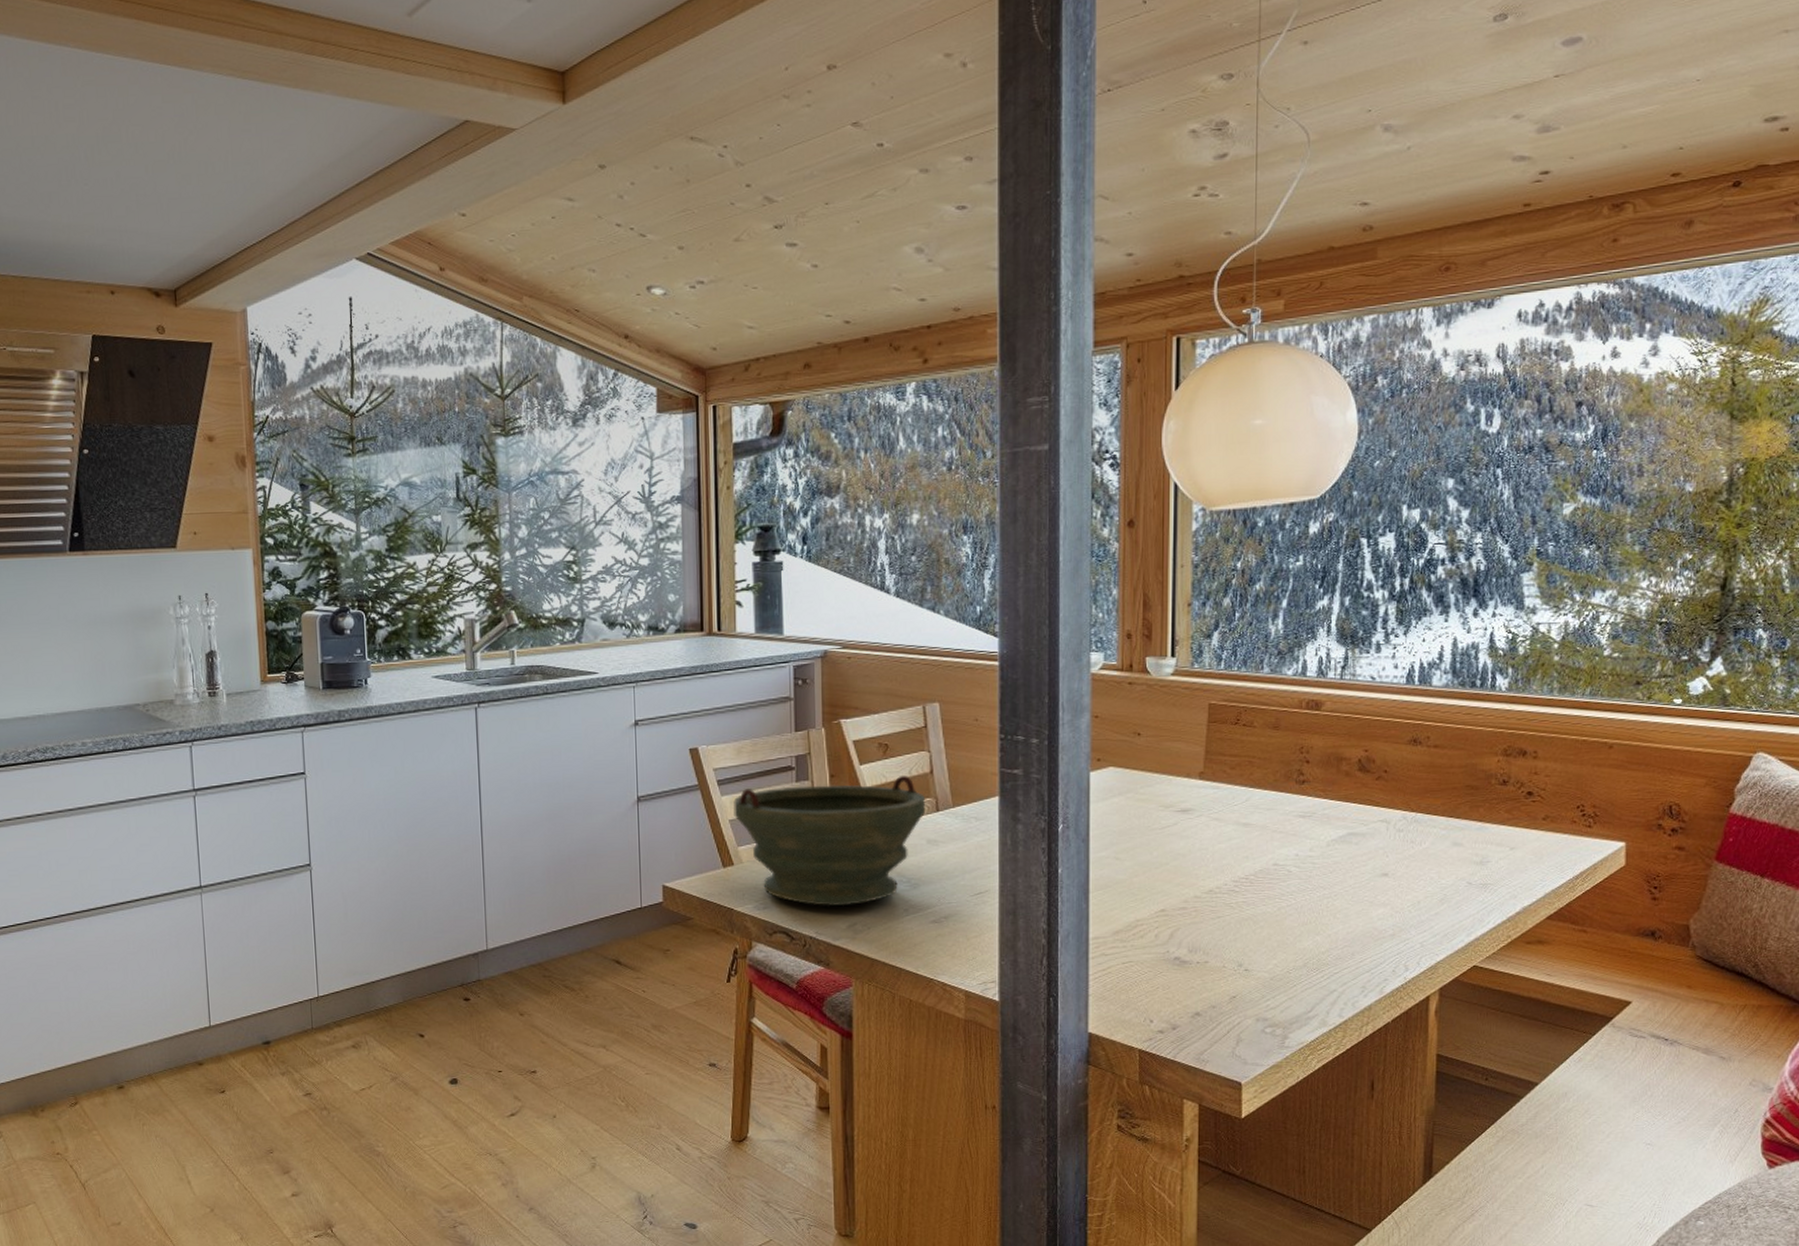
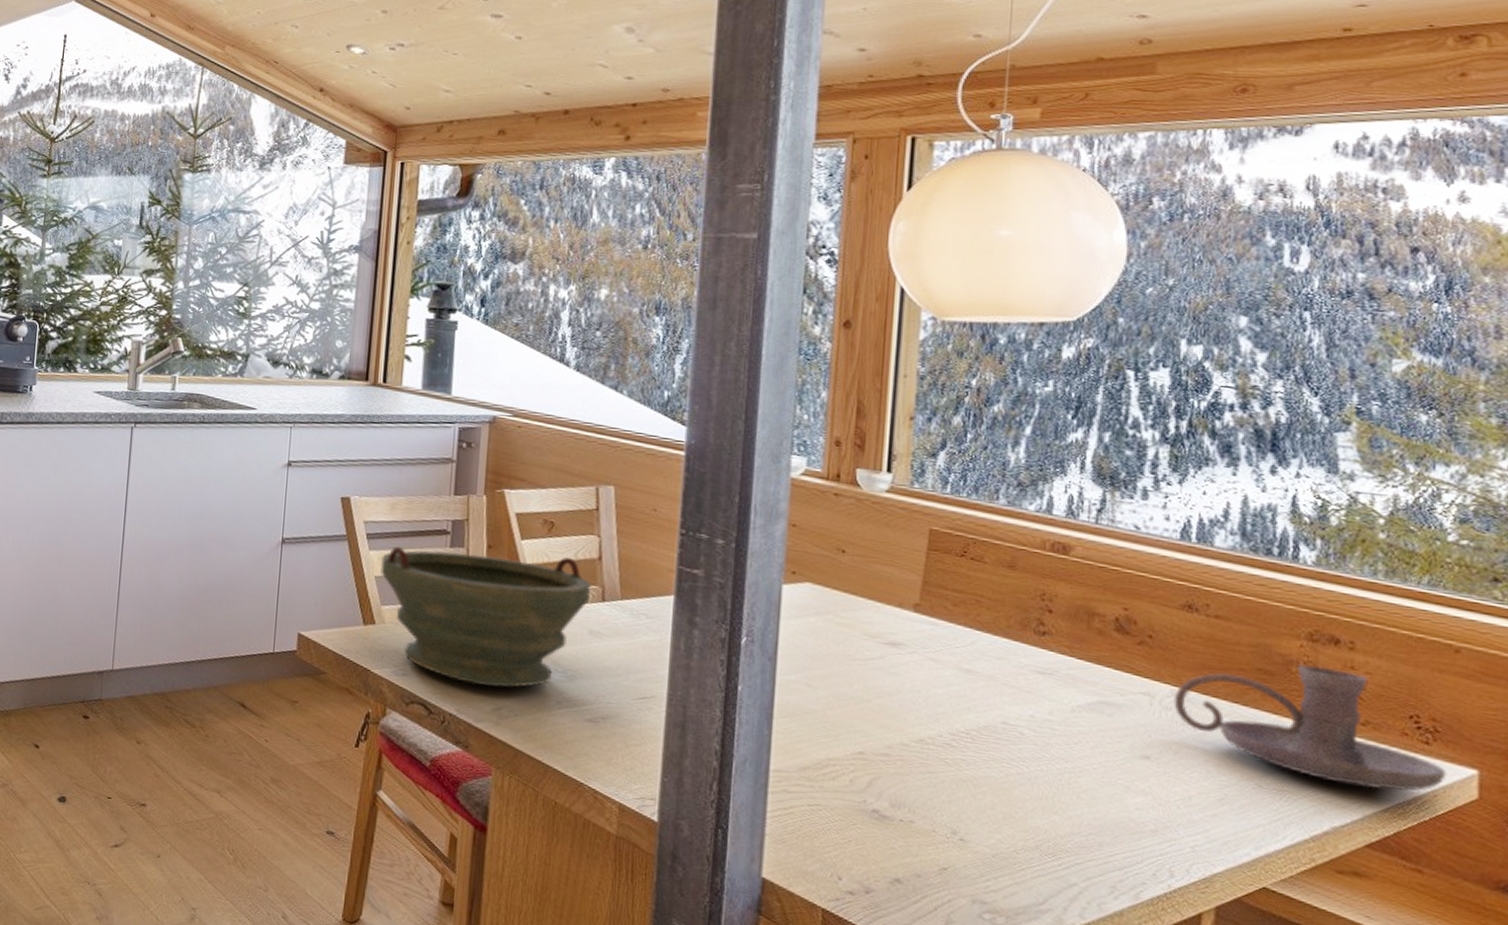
candle holder: none [1404,776,1604,871] -> present [1173,665,1447,791]

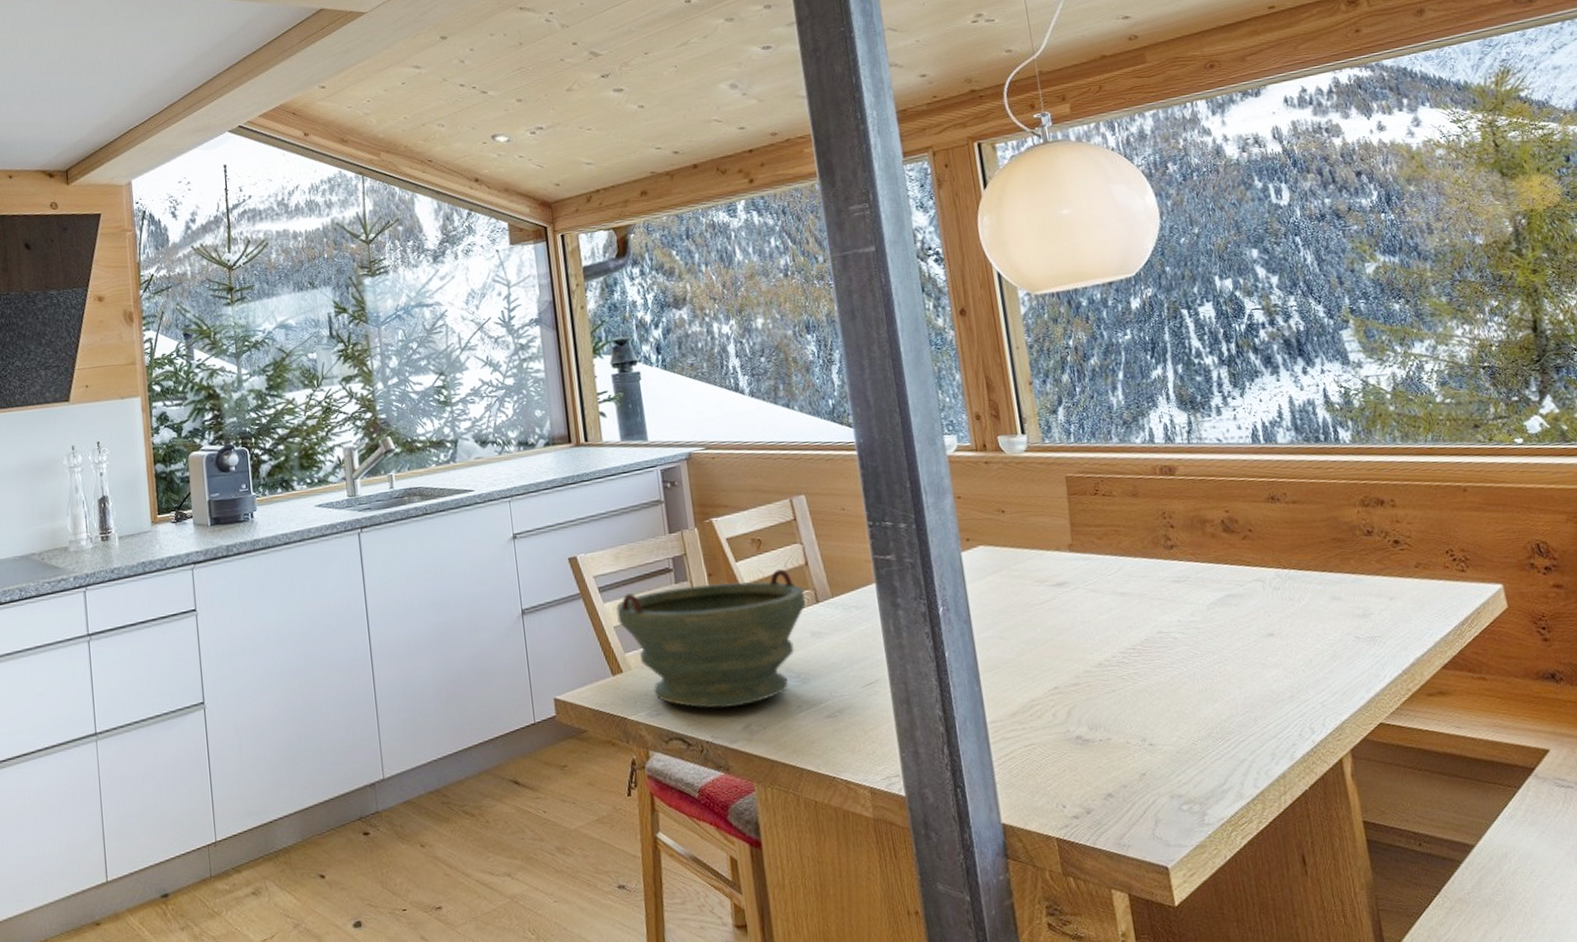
candle holder: present [1173,665,1447,791] -> none [1278,525,1483,620]

